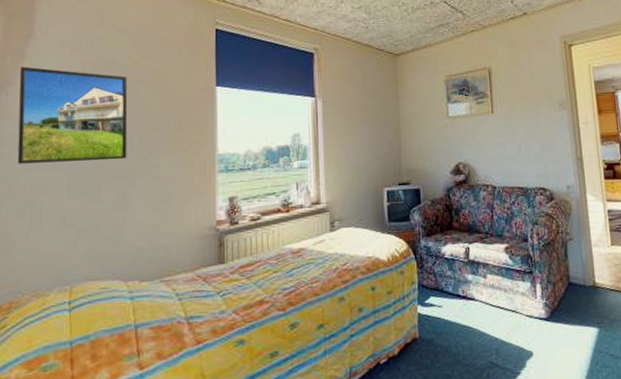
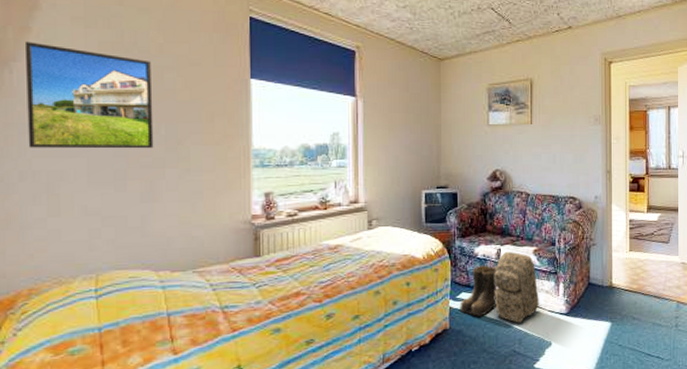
boots: none [428,265,468,324] -> present [458,265,497,317]
backpack: none [463,249,515,331] -> present [494,251,539,324]

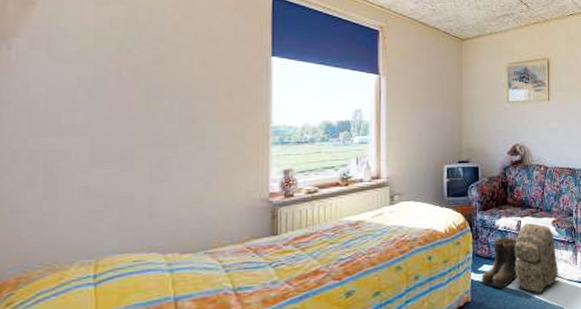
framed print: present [24,41,154,149] -> none [25,17,167,127]

